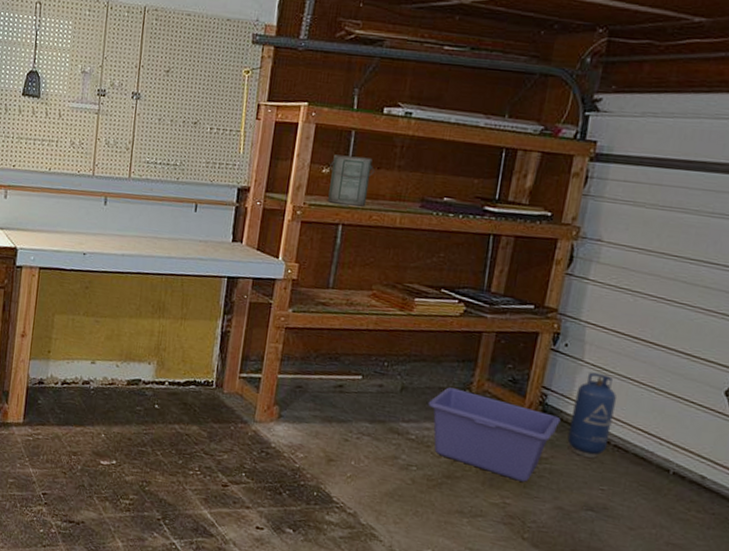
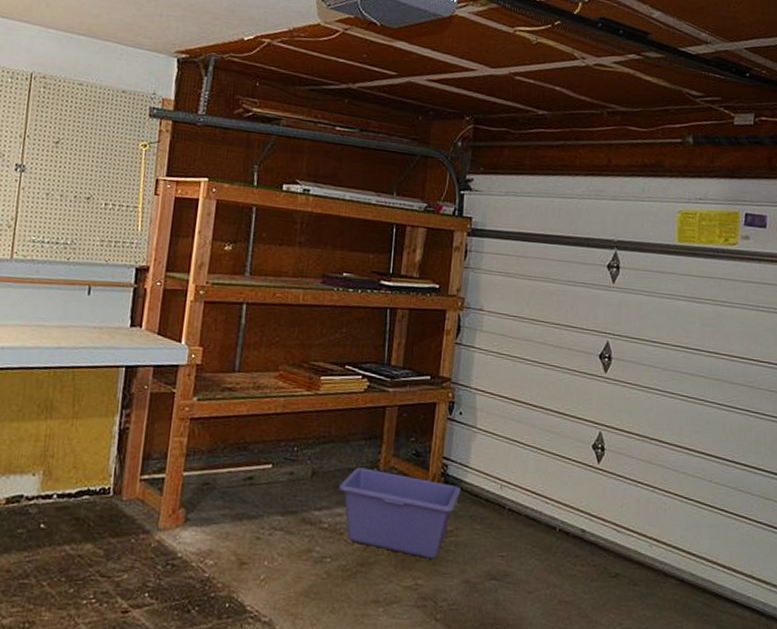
paint can: present [328,154,375,207] -> none [231,231,277,284]
gas cylinder: present [567,372,616,458] -> none [468,438,507,525]

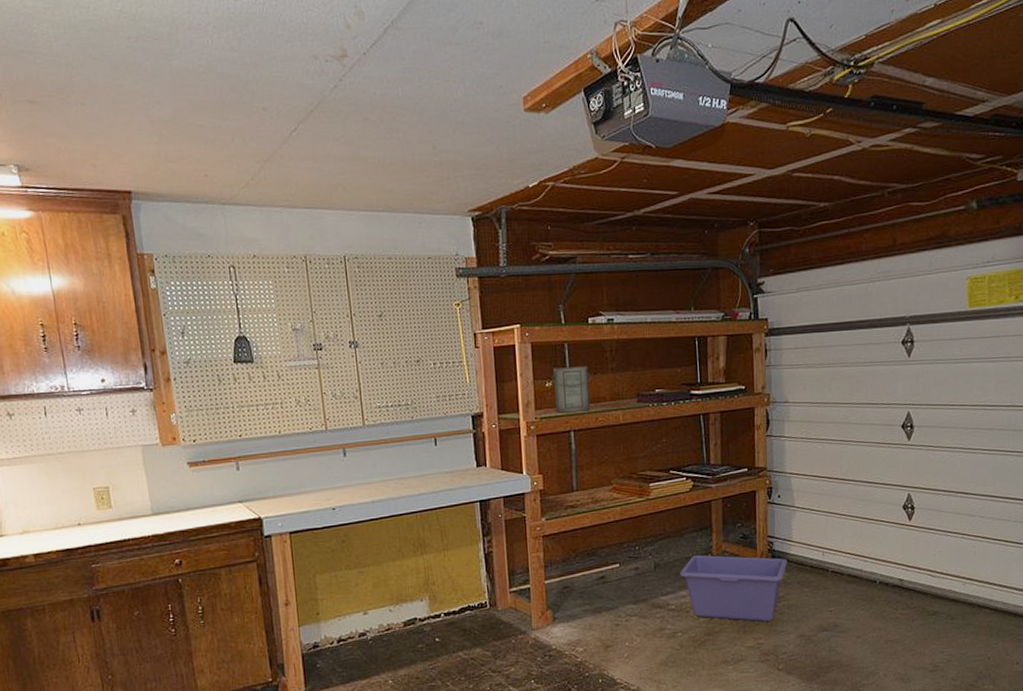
paint can: none [231,231,277,284] -> present [551,366,592,413]

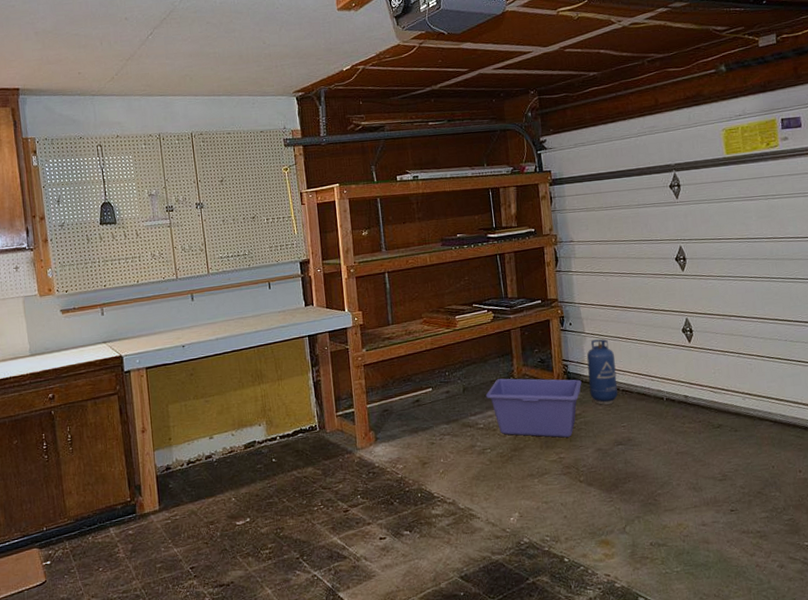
paint can: present [551,366,592,413] -> none [367,216,402,258]
gas cylinder: none [794,513,827,587] -> present [586,338,618,405]

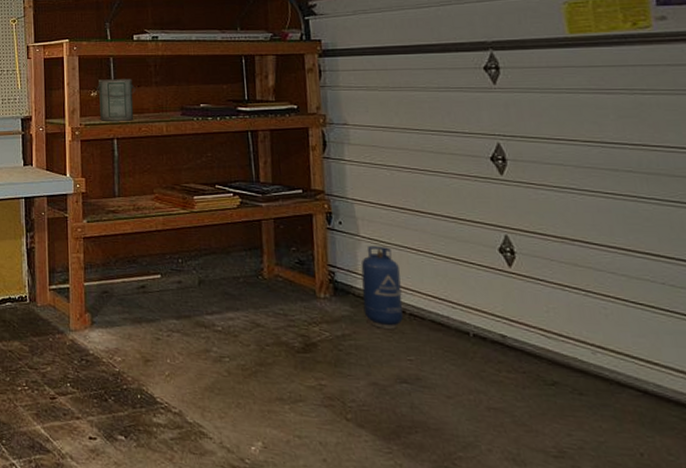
paint can: none [367,216,402,258] -> present [96,79,136,121]
storage bin: present [485,378,582,438] -> none [226,276,353,361]

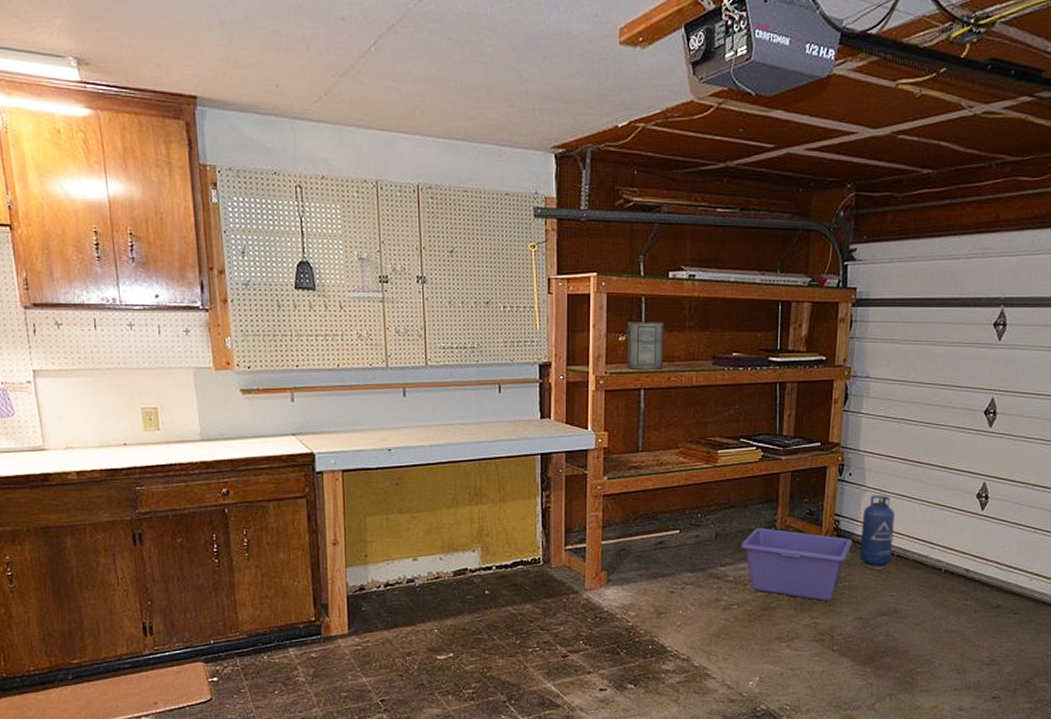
storage bin: none [226,276,353,361] -> present [740,528,853,601]

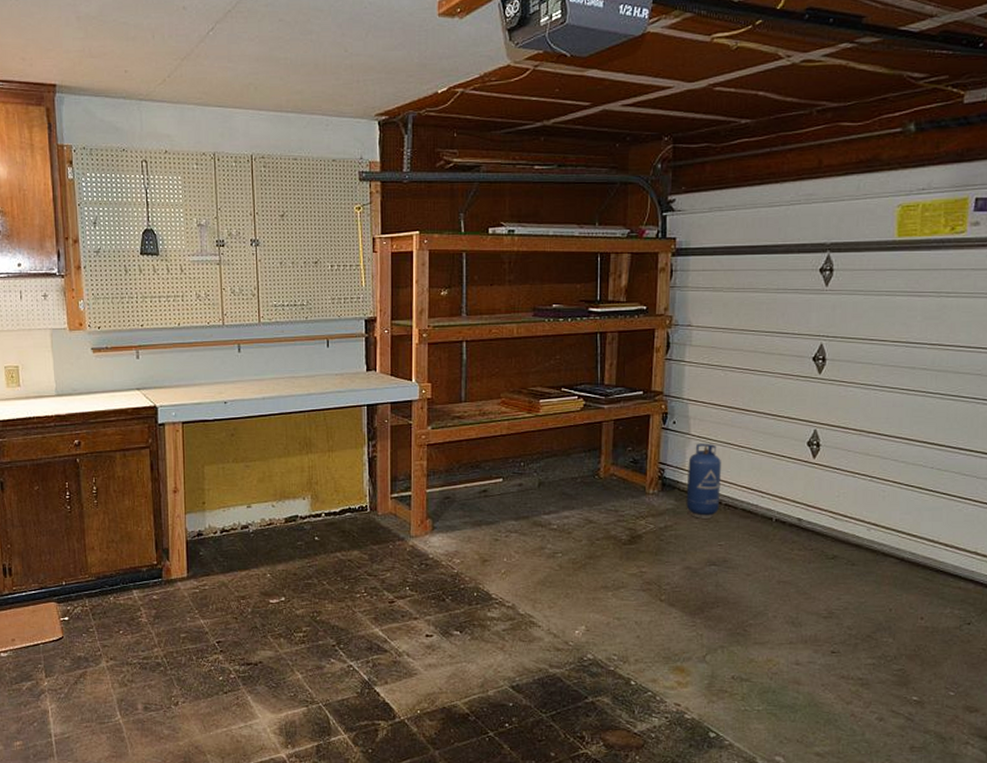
paint can: present [625,322,668,370] -> none [447,276,489,322]
storage bin: present [740,528,853,601] -> none [563,476,678,550]

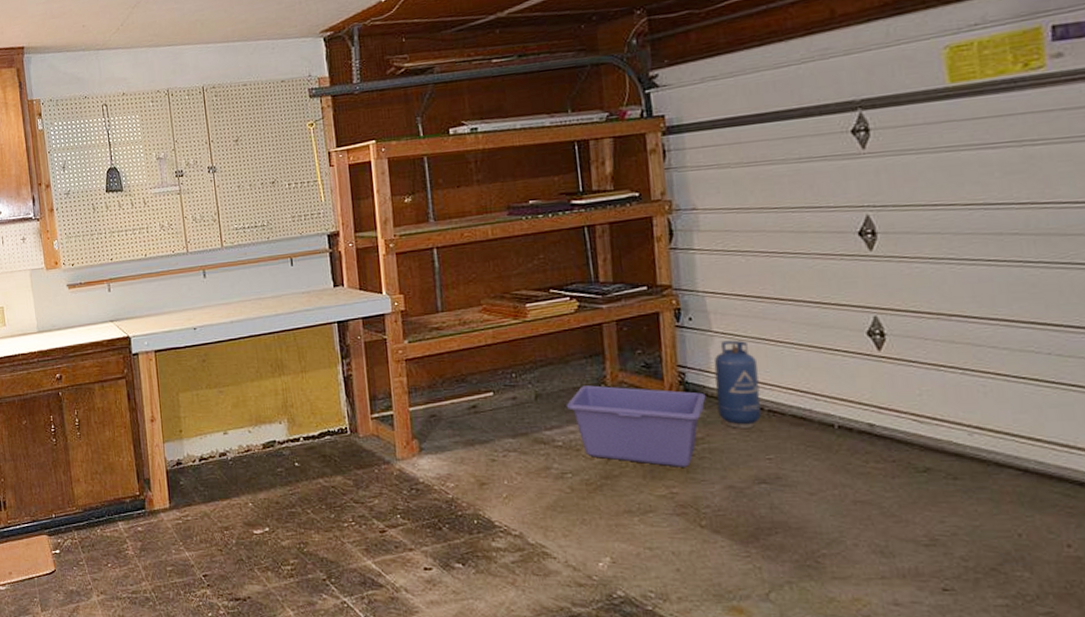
storage bin: none [563,476,678,550] -> present [566,385,706,467]

